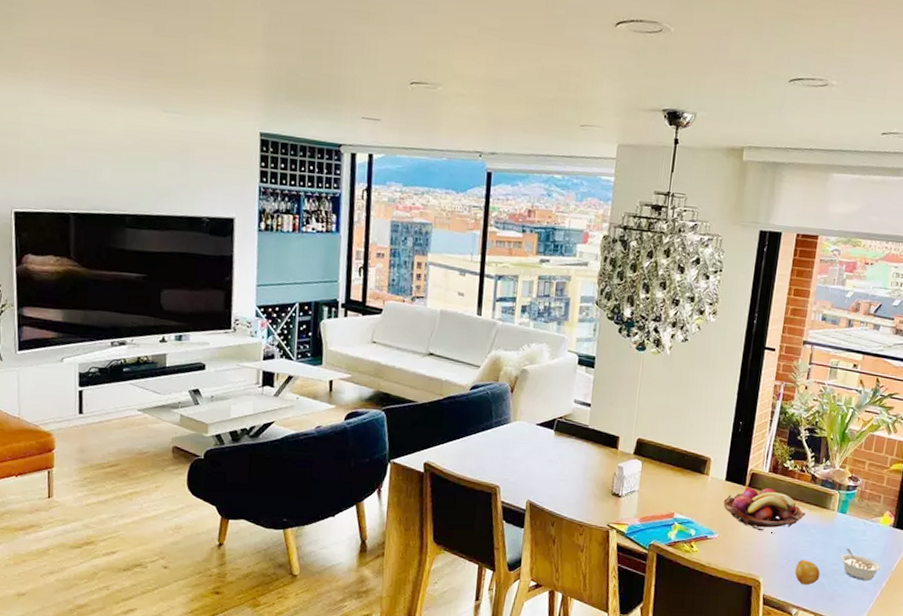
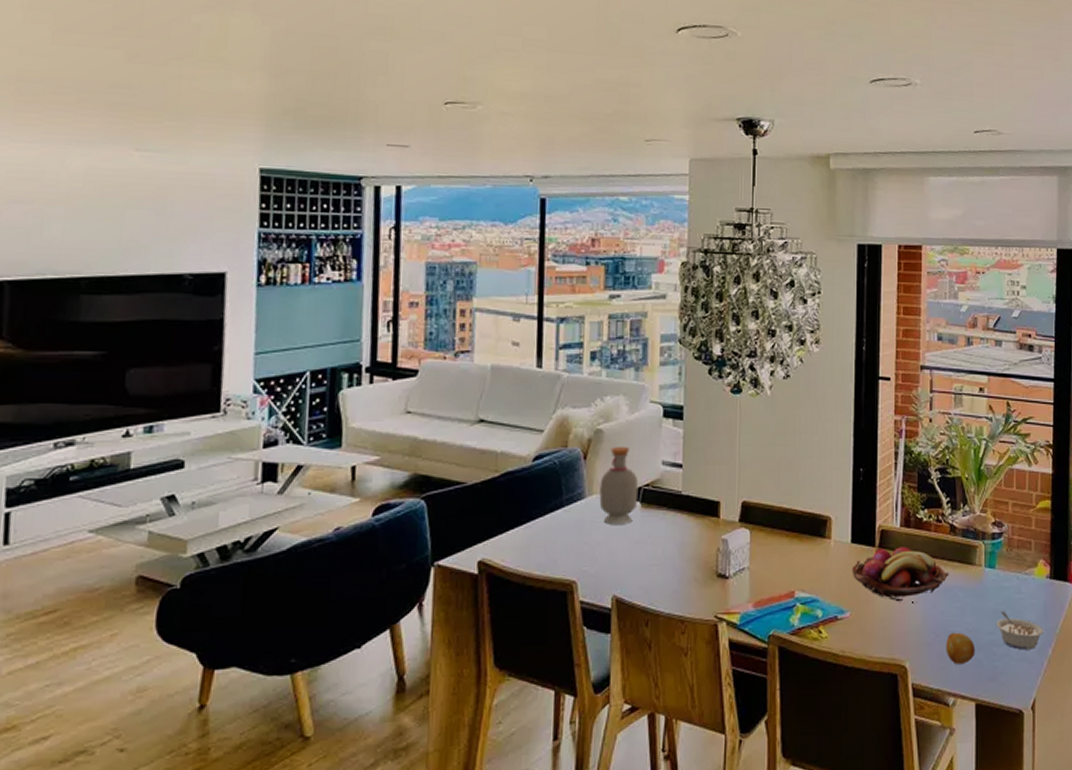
bottle: none [521,384,554,446] -> present [599,446,639,524]

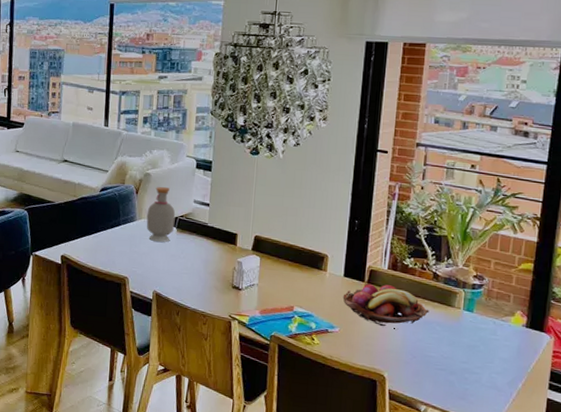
fruit: present [945,632,975,664] -> none [421,356,449,382]
legume: present [996,611,1045,650] -> none [469,347,517,381]

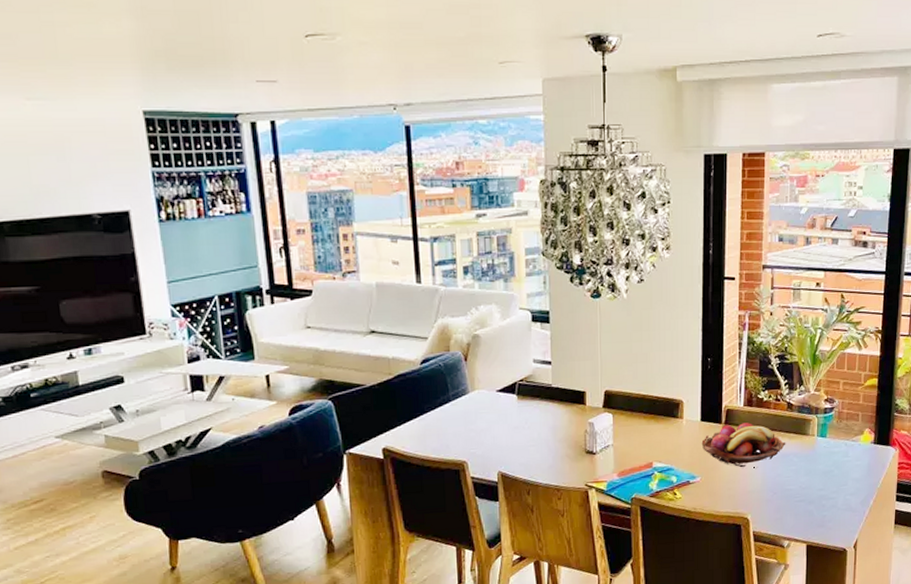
bottle: present [146,186,176,242] -> none [480,348,515,414]

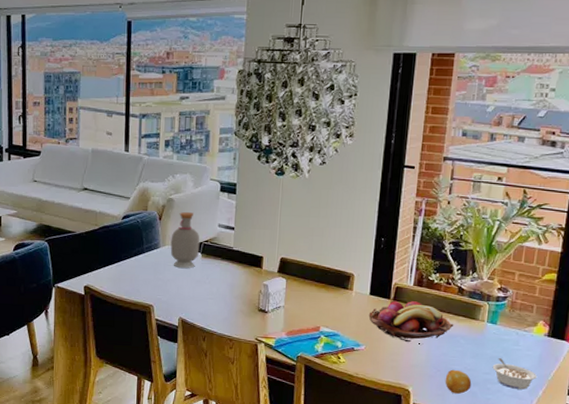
bottle: none [480,348,515,414] -> present [170,211,200,268]
fruit: none [782,490,808,515] -> present [444,369,472,394]
legume: none [825,472,868,502] -> present [492,358,538,390]

